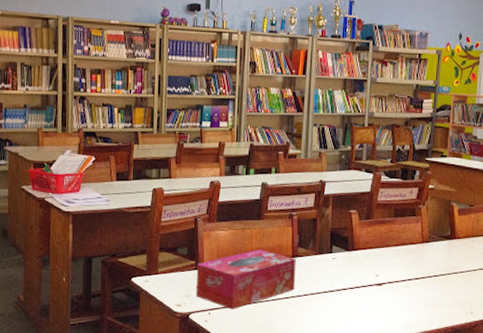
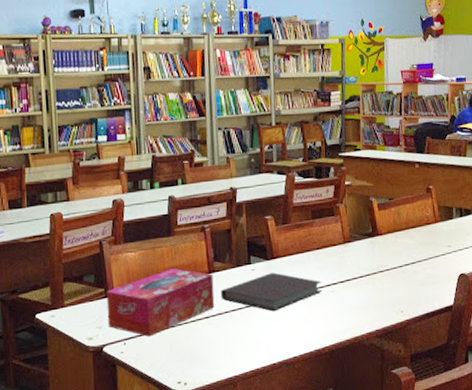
notebook: none [301,263,398,299] -> present [220,272,323,312]

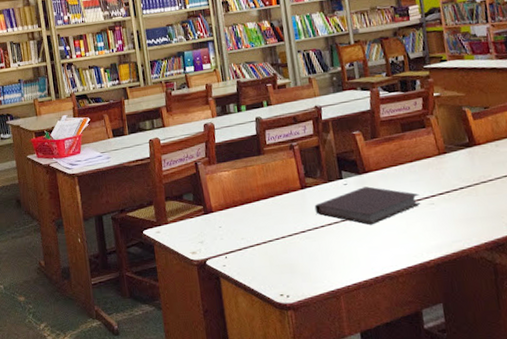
tissue box: present [106,267,215,337] -> none [204,184,310,251]

